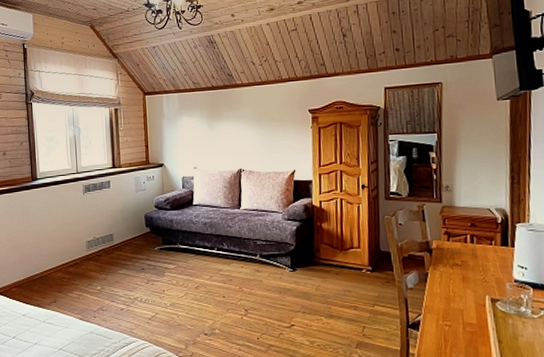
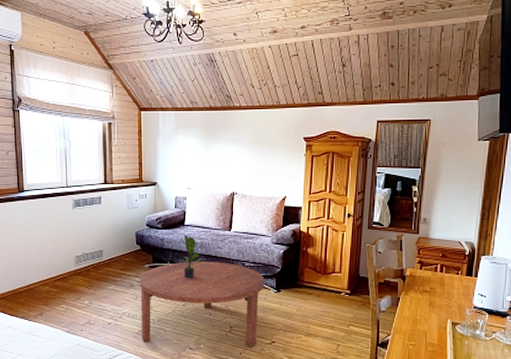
coffee table: none [150,241,279,331] -> present [139,261,265,347]
potted plant: none [190,214,214,260] -> present [180,234,203,279]

